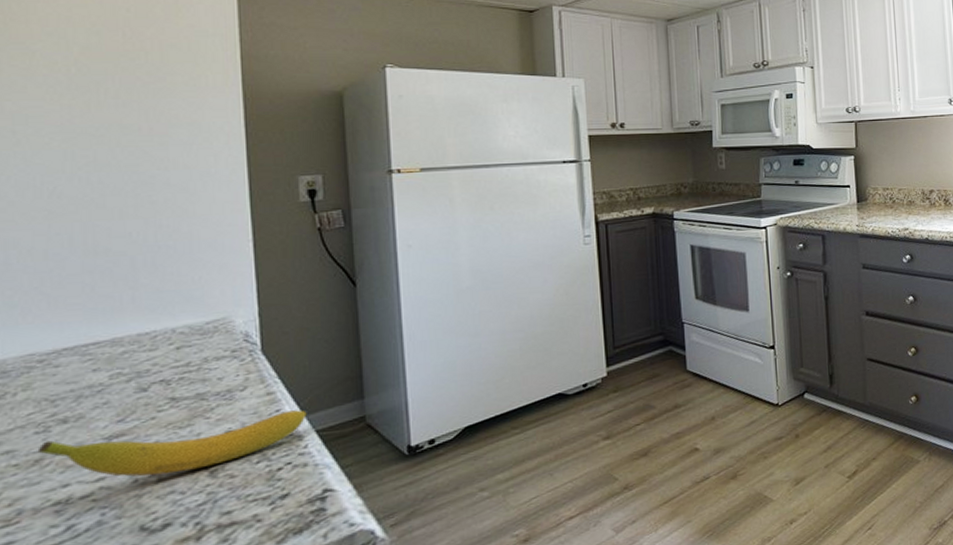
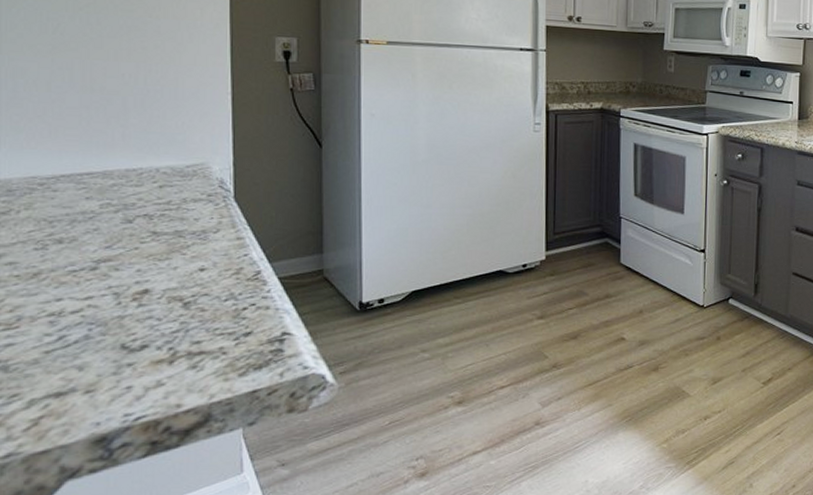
banana: present [37,410,307,477] -> none [36,256,271,301]

